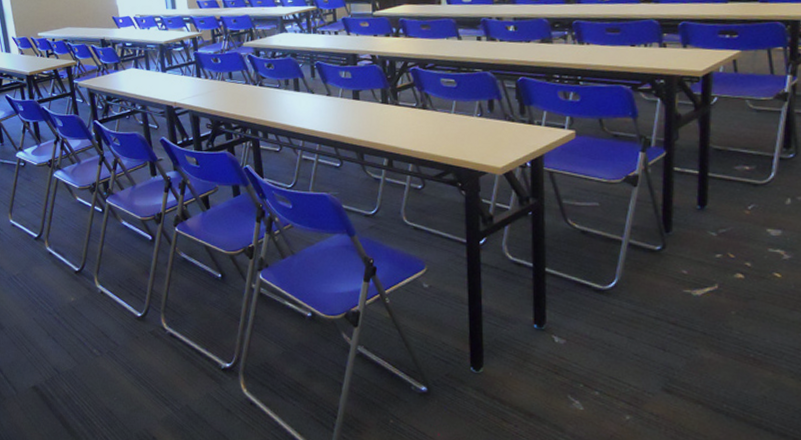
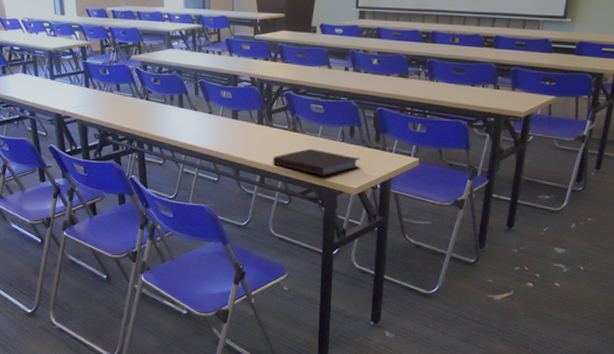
notebook: none [401,126,505,156] -> present [273,148,361,176]

